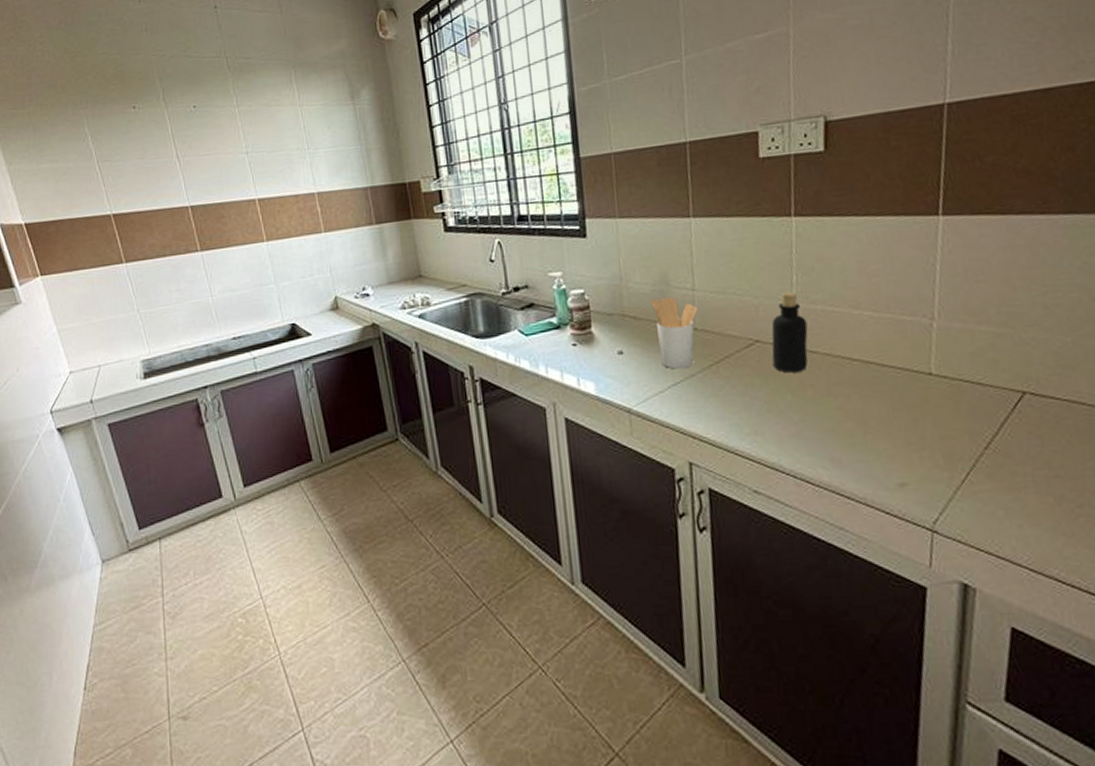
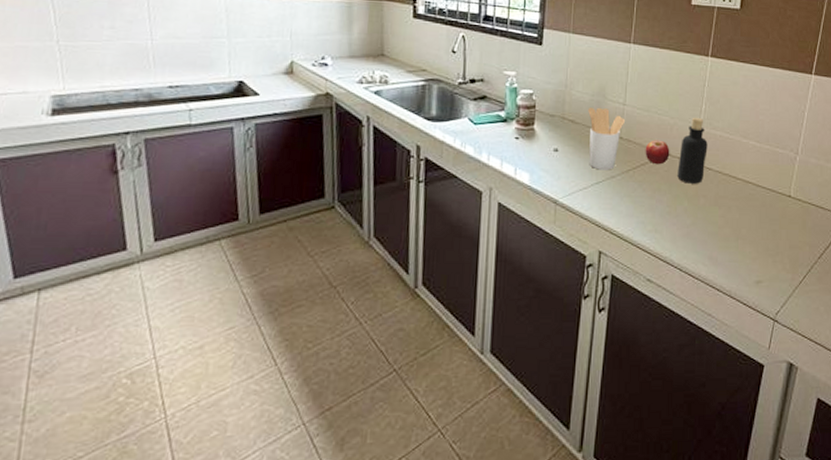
fruit: none [727,325,760,355] -> present [645,140,670,165]

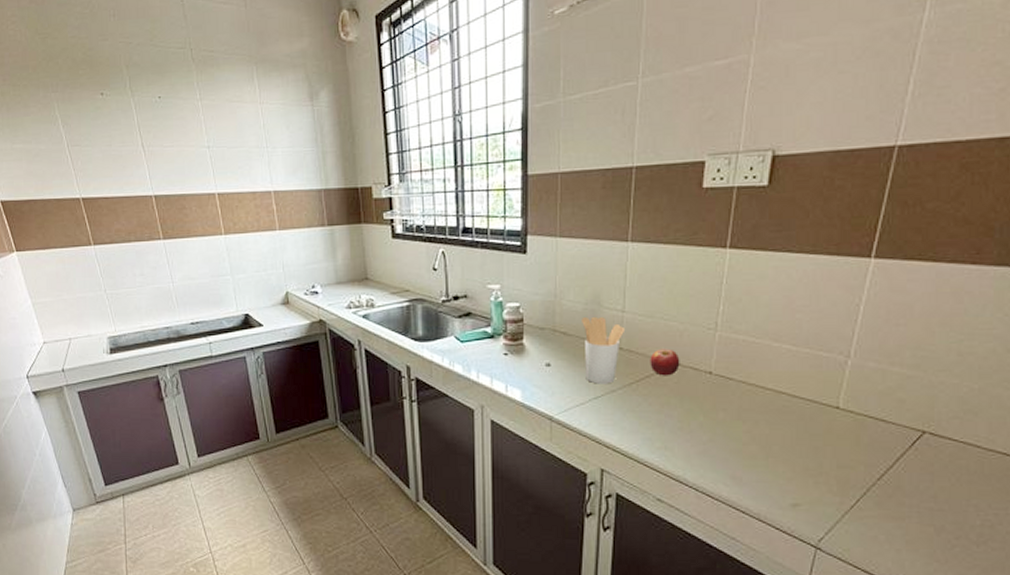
bottle: present [677,117,708,184] -> none [690,320,727,396]

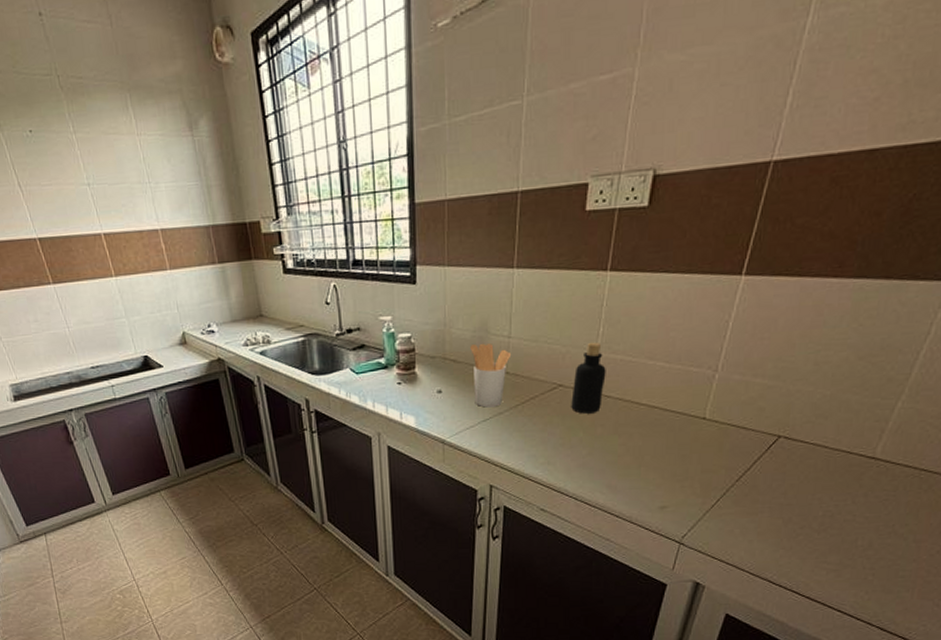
fruit: present [650,349,680,376] -> none [534,371,562,397]
bottle: none [690,320,727,396] -> present [571,341,606,414]

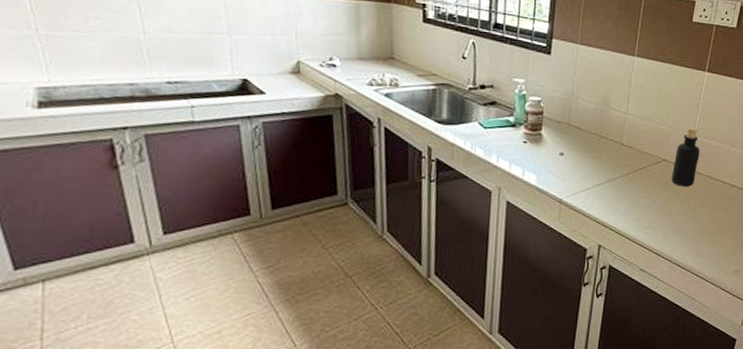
utensil holder: present [470,343,512,408] -> none [592,115,627,173]

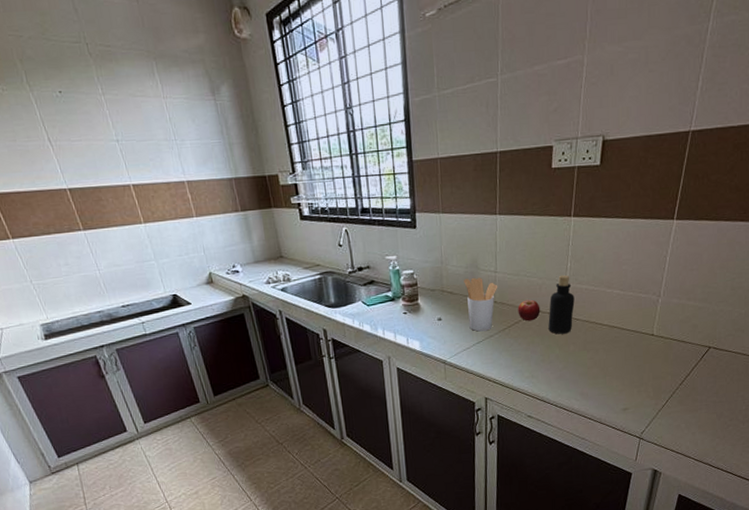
utensil holder: none [592,115,627,173] -> present [464,277,498,332]
fruit: none [643,146,666,169] -> present [517,299,541,321]

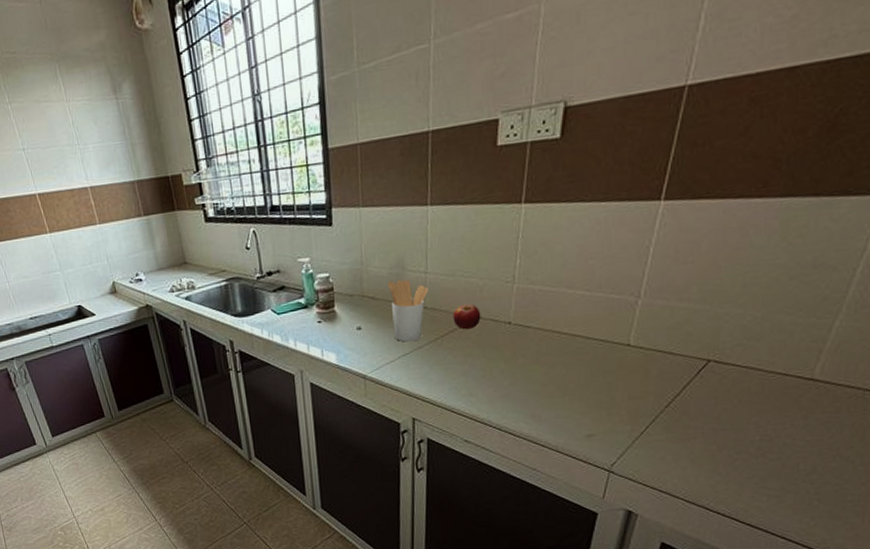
bottle: present [548,274,575,334] -> none [491,273,525,345]

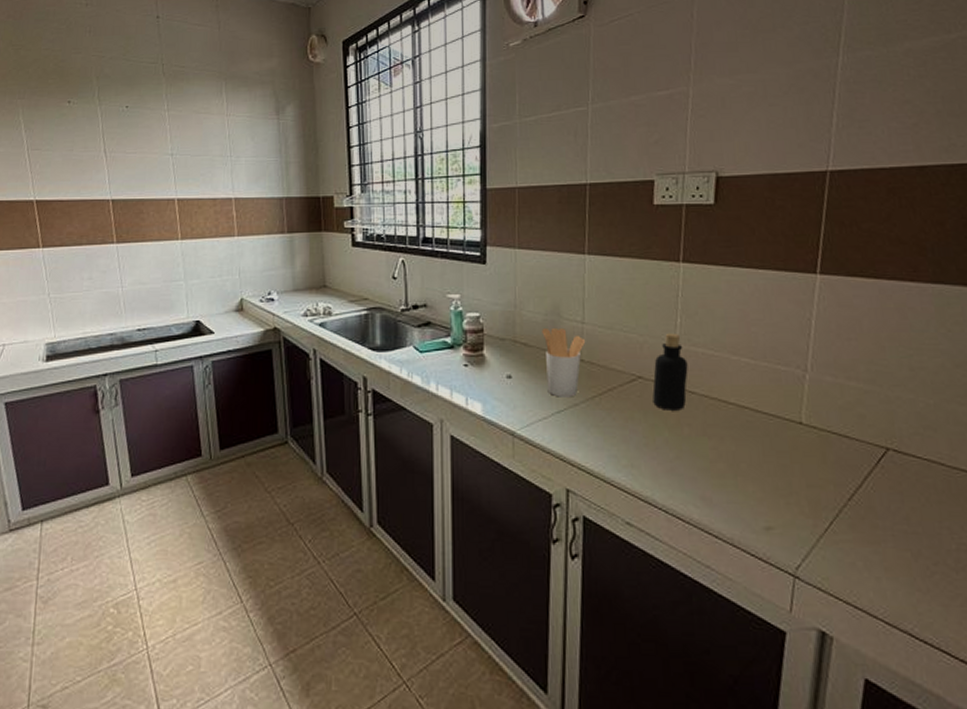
fruit: present [453,304,481,330] -> none [611,361,642,389]
bottle: none [491,273,525,345] -> present [652,332,688,410]

